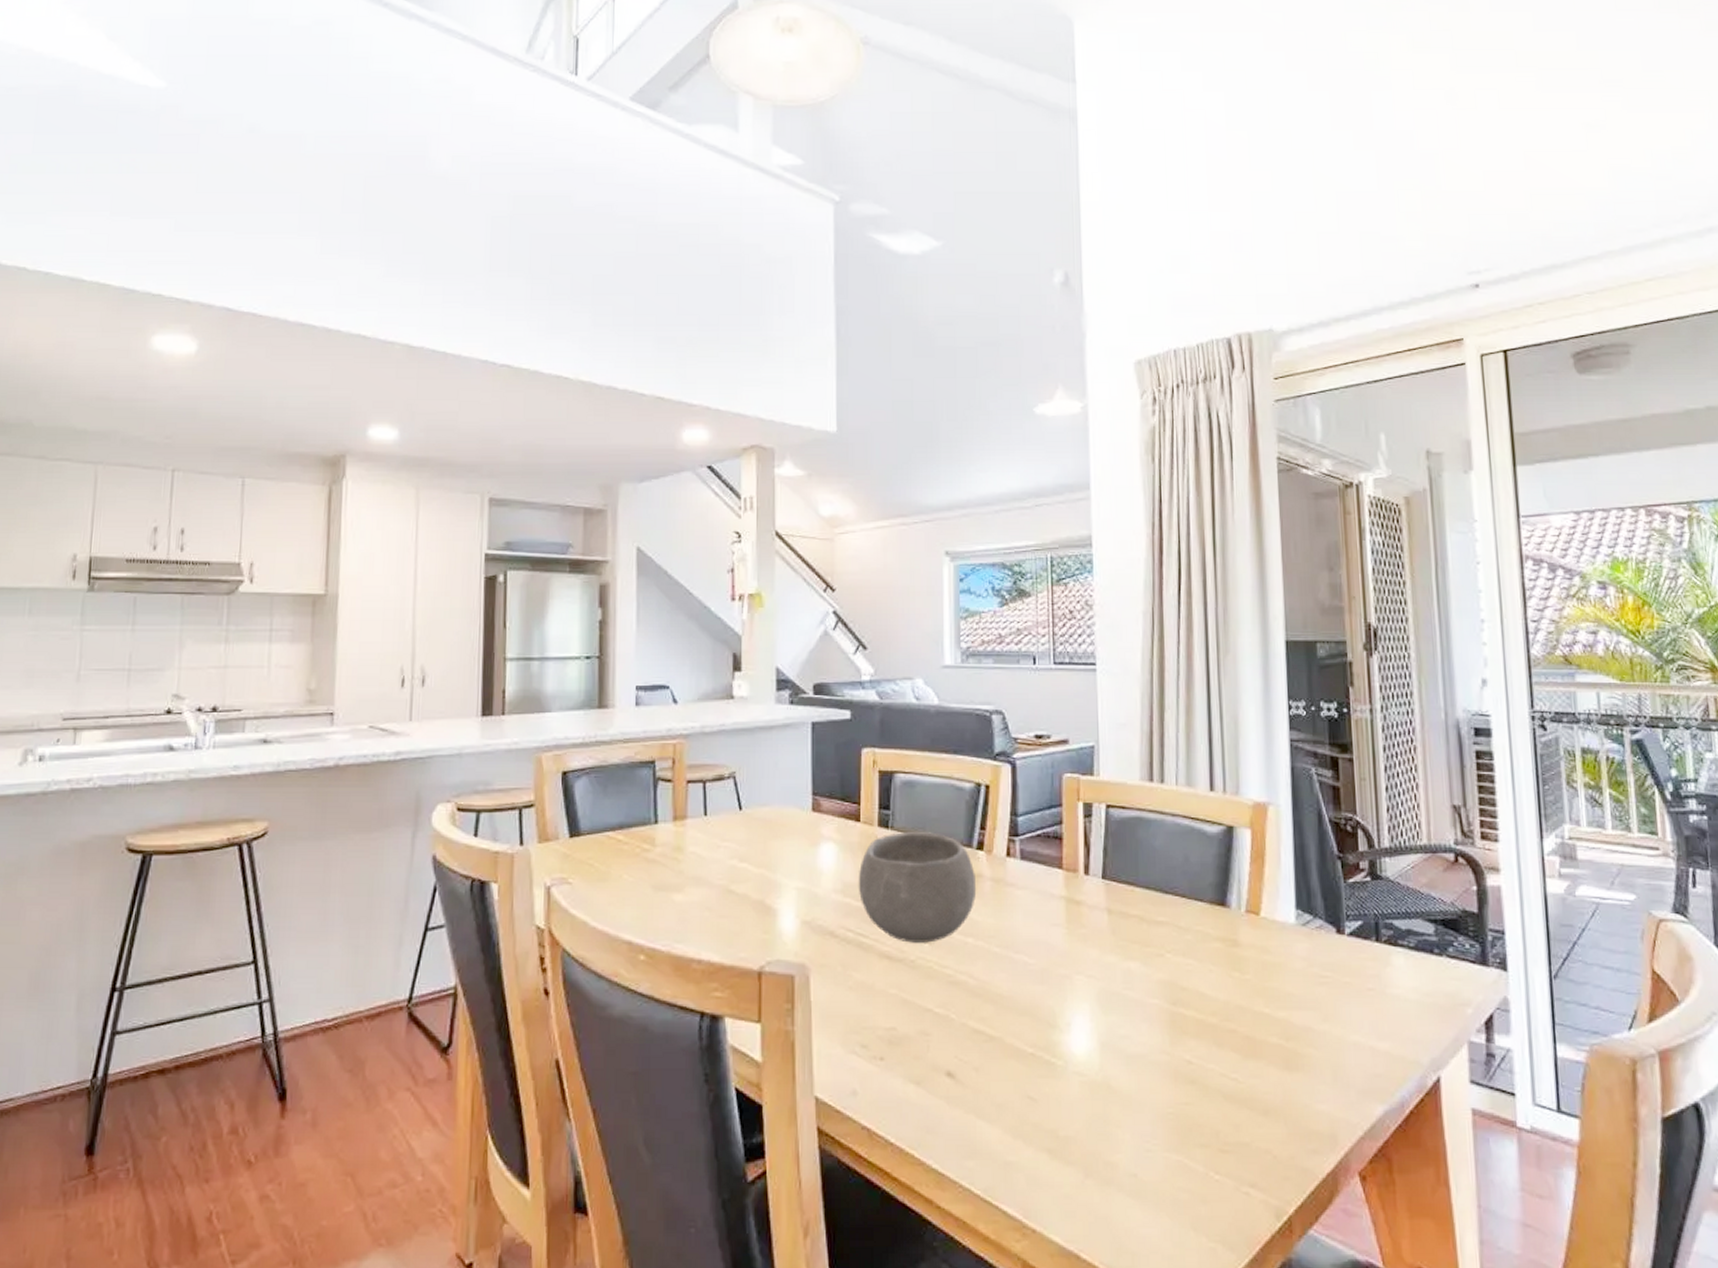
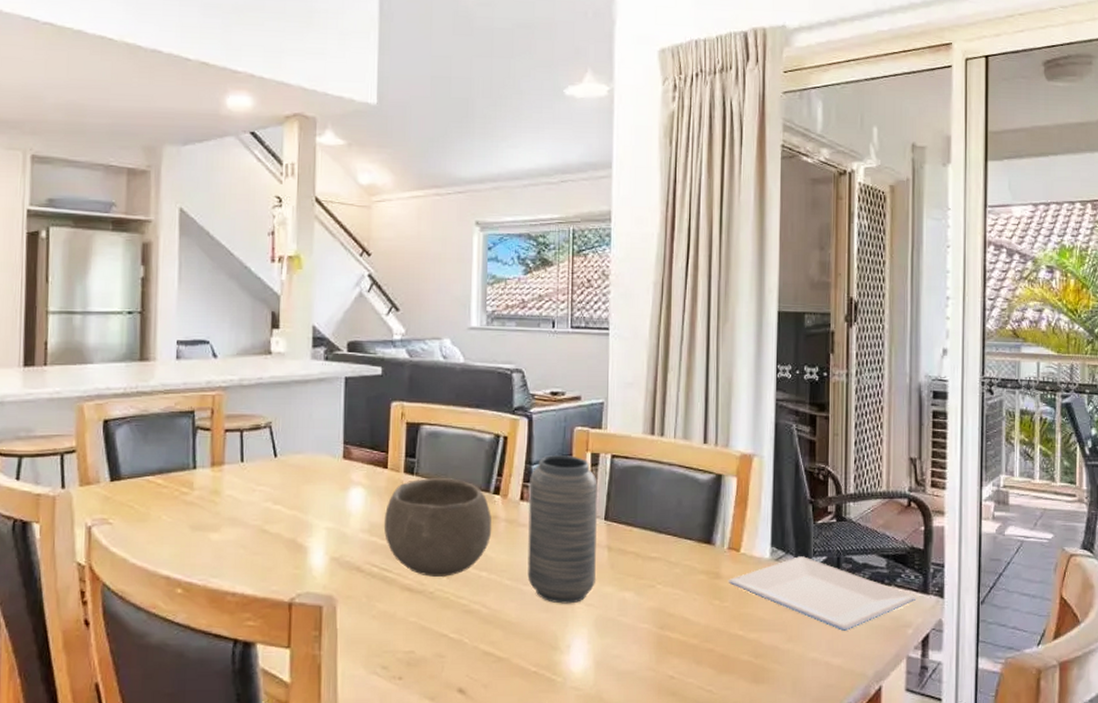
vase: none [1016,806,1097,975] -> present [527,455,598,604]
plate: none [1247,921,1474,1009] -> present [728,556,917,631]

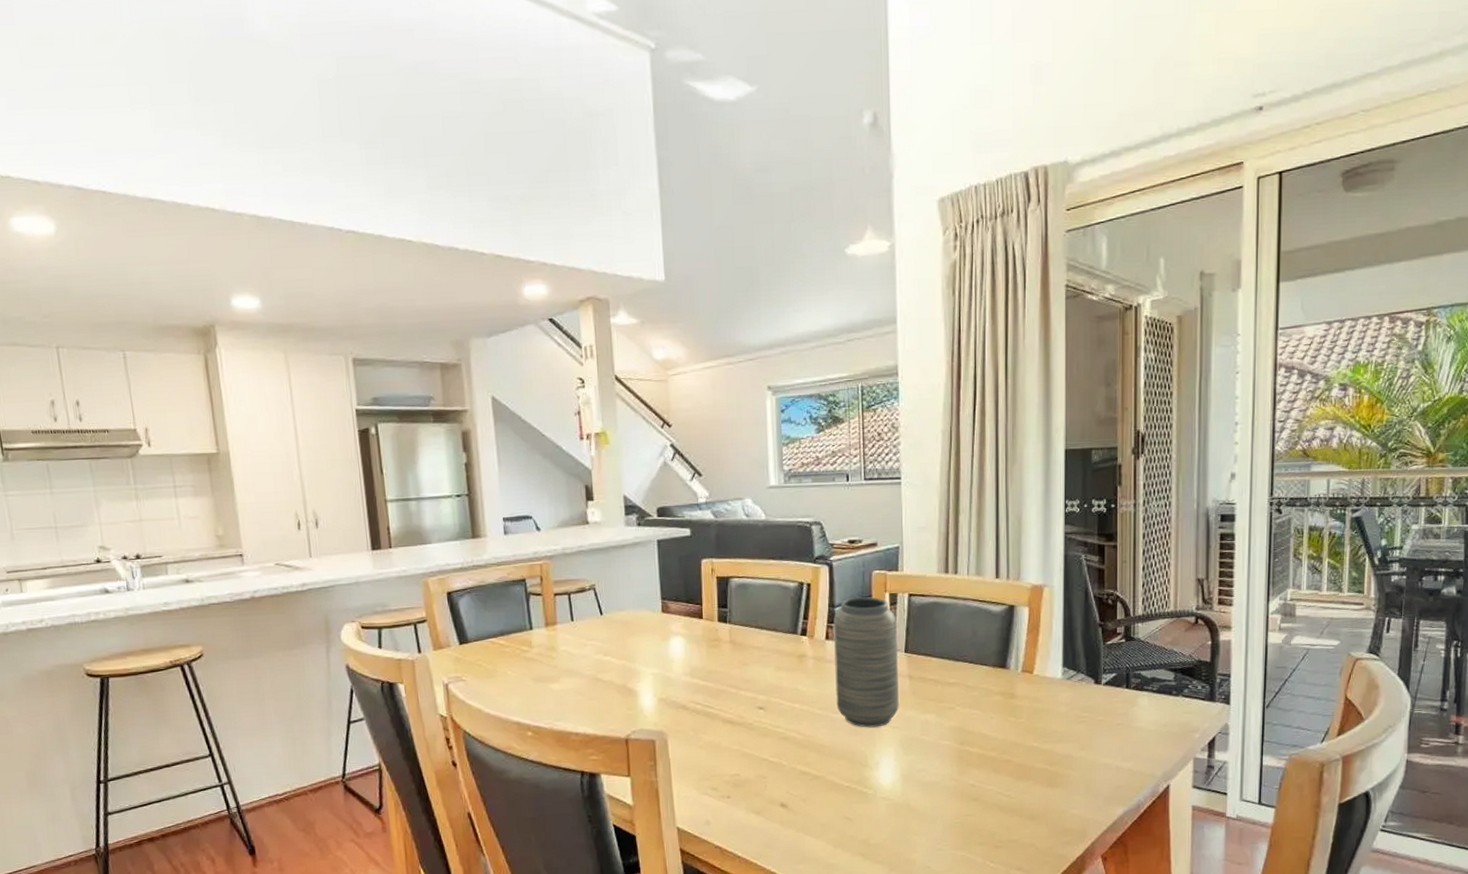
bowl: present [383,477,492,577] -> none [703,624,802,711]
plate: present [728,556,917,631] -> none [1022,674,1203,738]

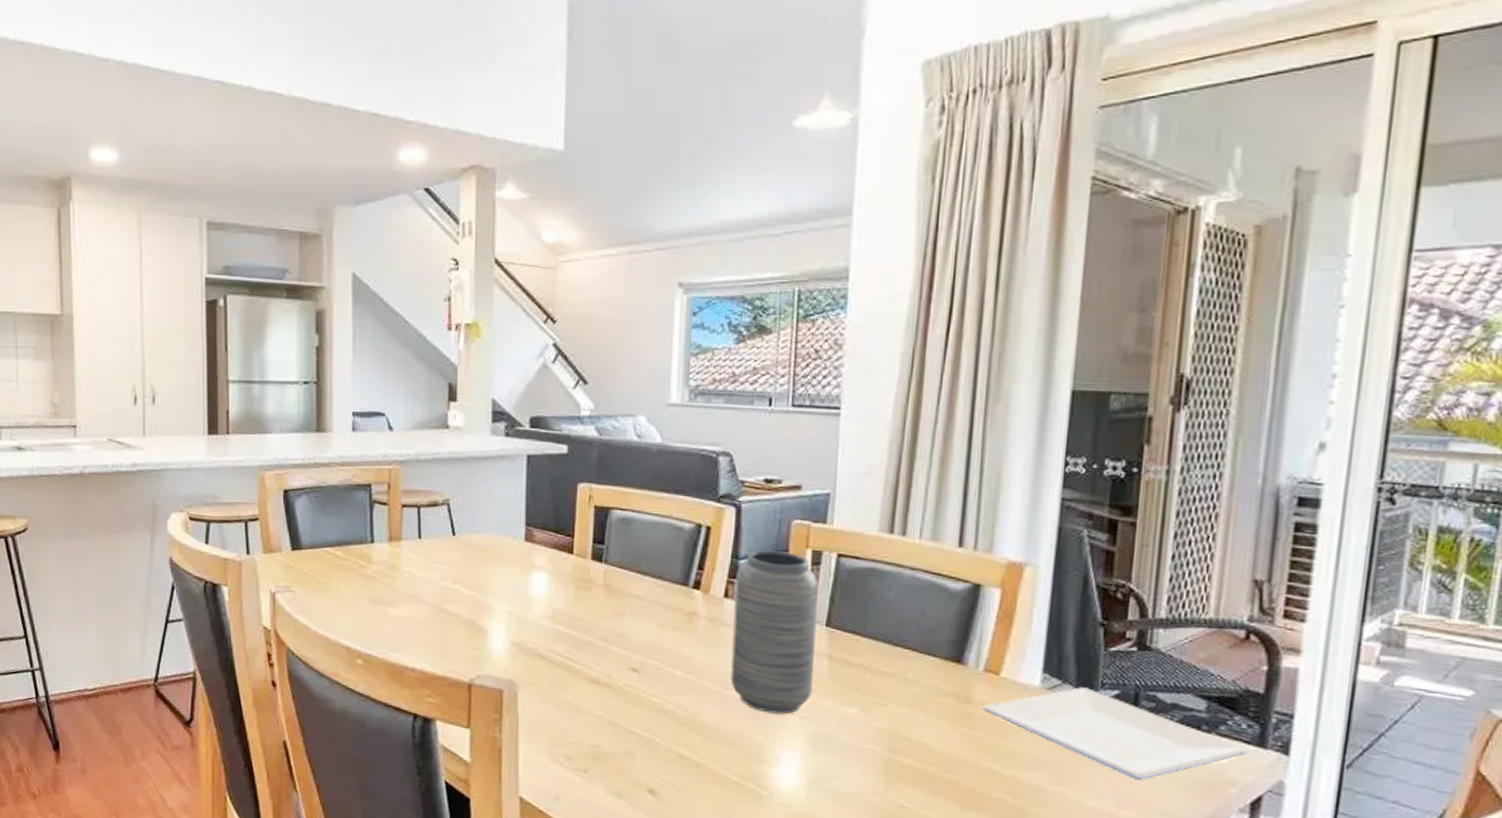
plate: none [1022,674,1203,738] -> present [981,687,1248,780]

